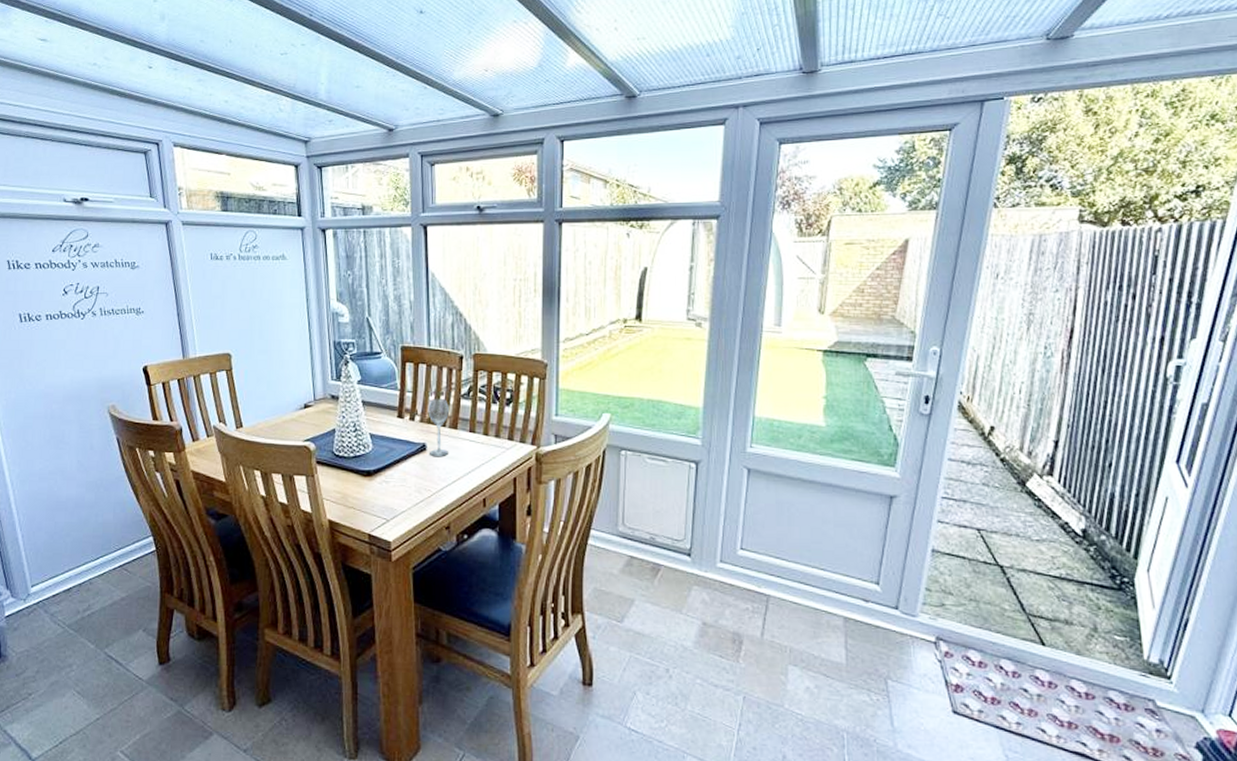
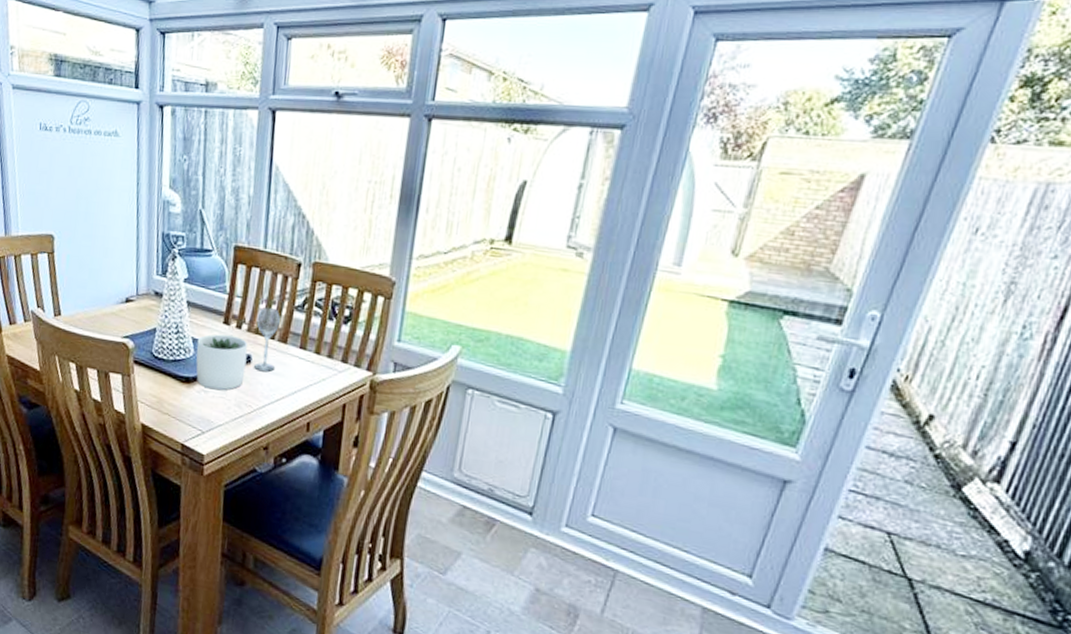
planter: none [374,428,422,480] -> present [196,334,248,391]

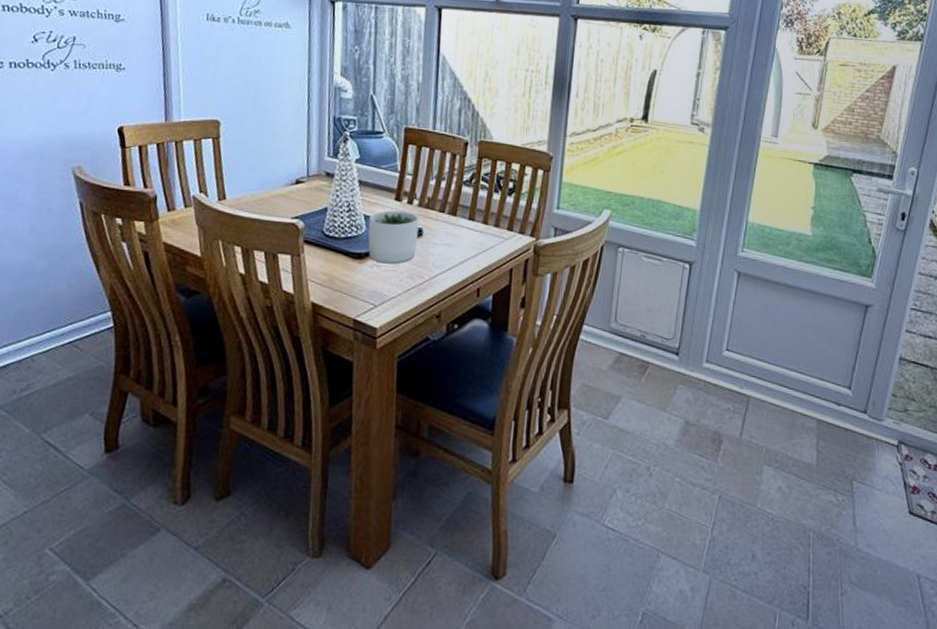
wineglass: present [254,307,281,372] -> none [426,183,451,244]

